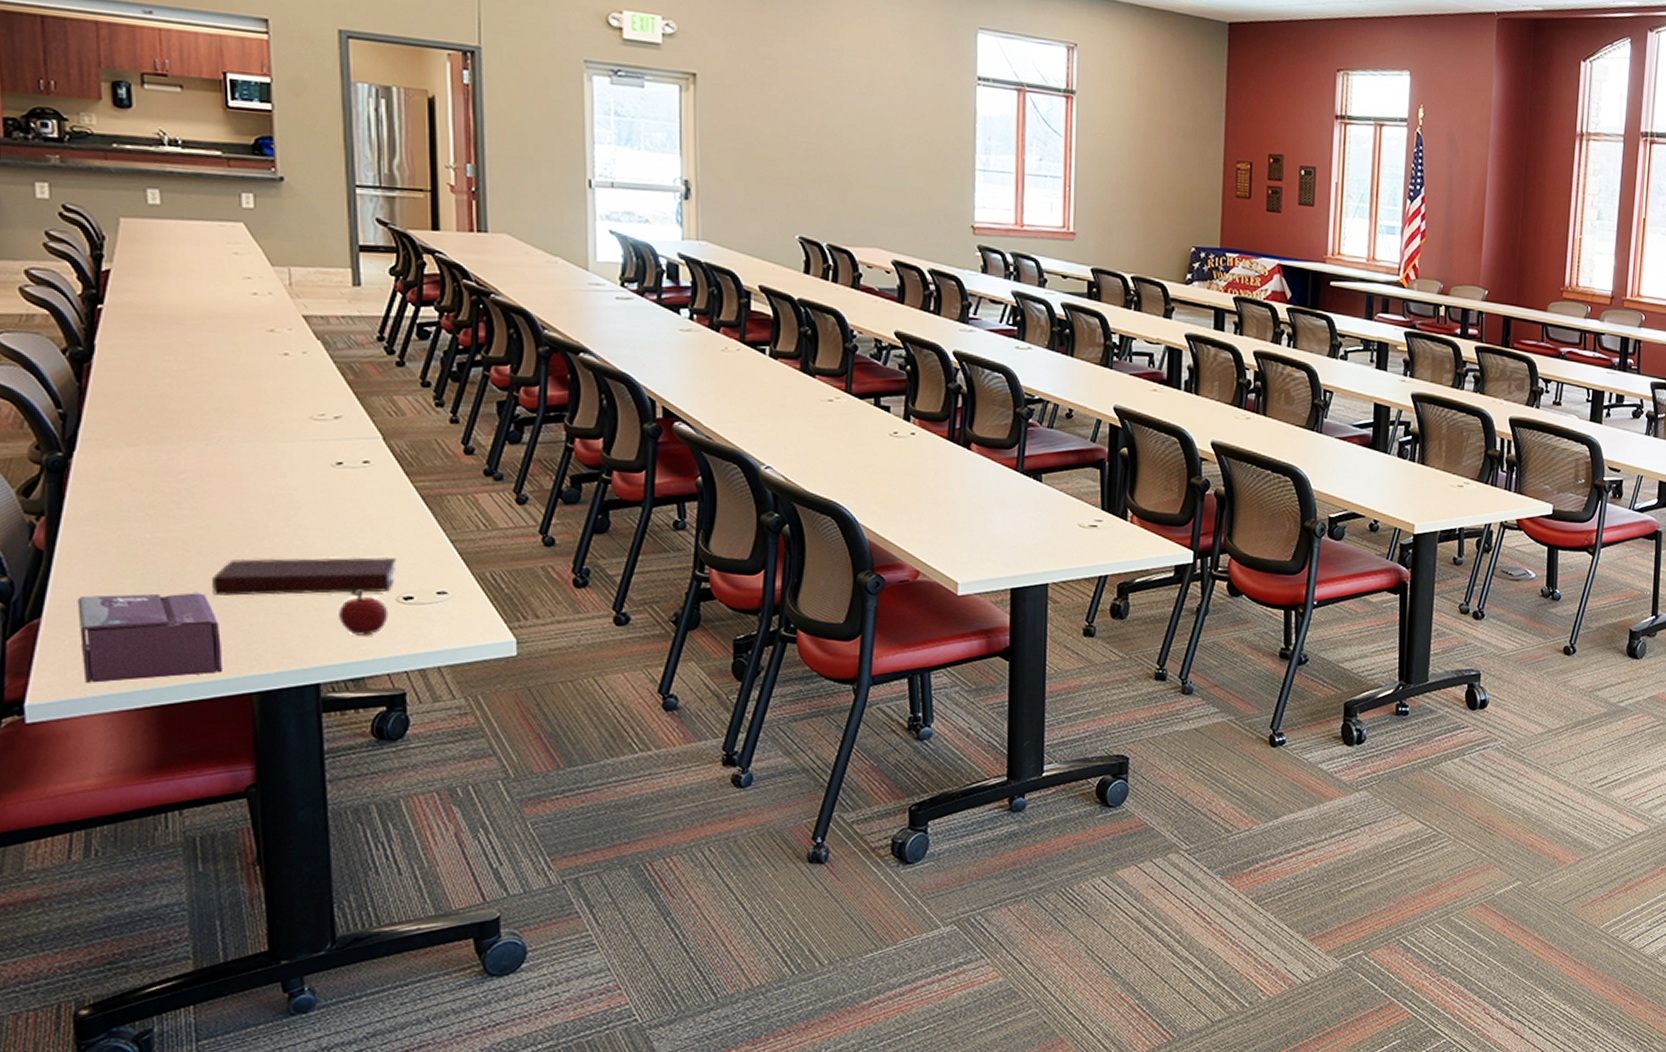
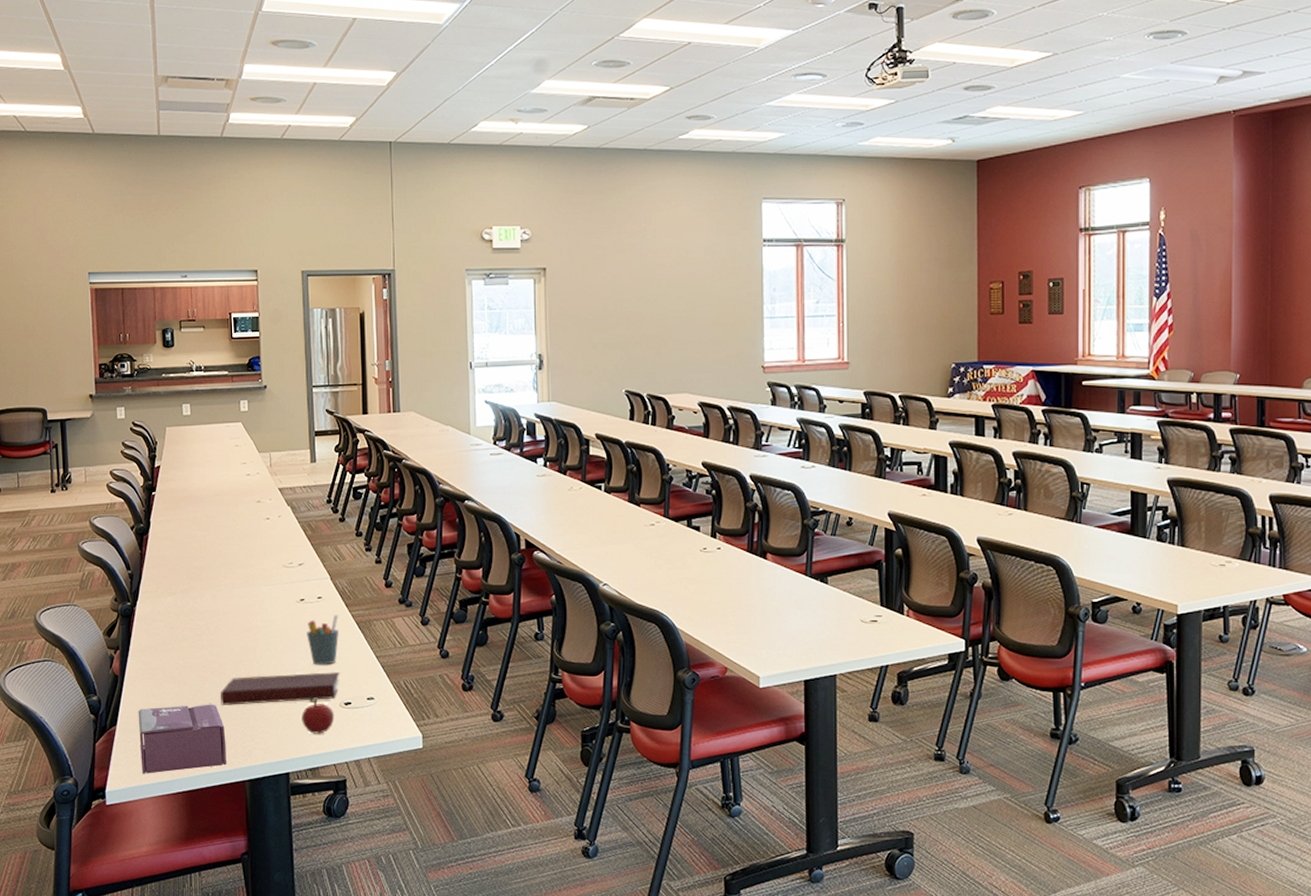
pen holder: none [347,485,395,548] -> present [307,615,339,665]

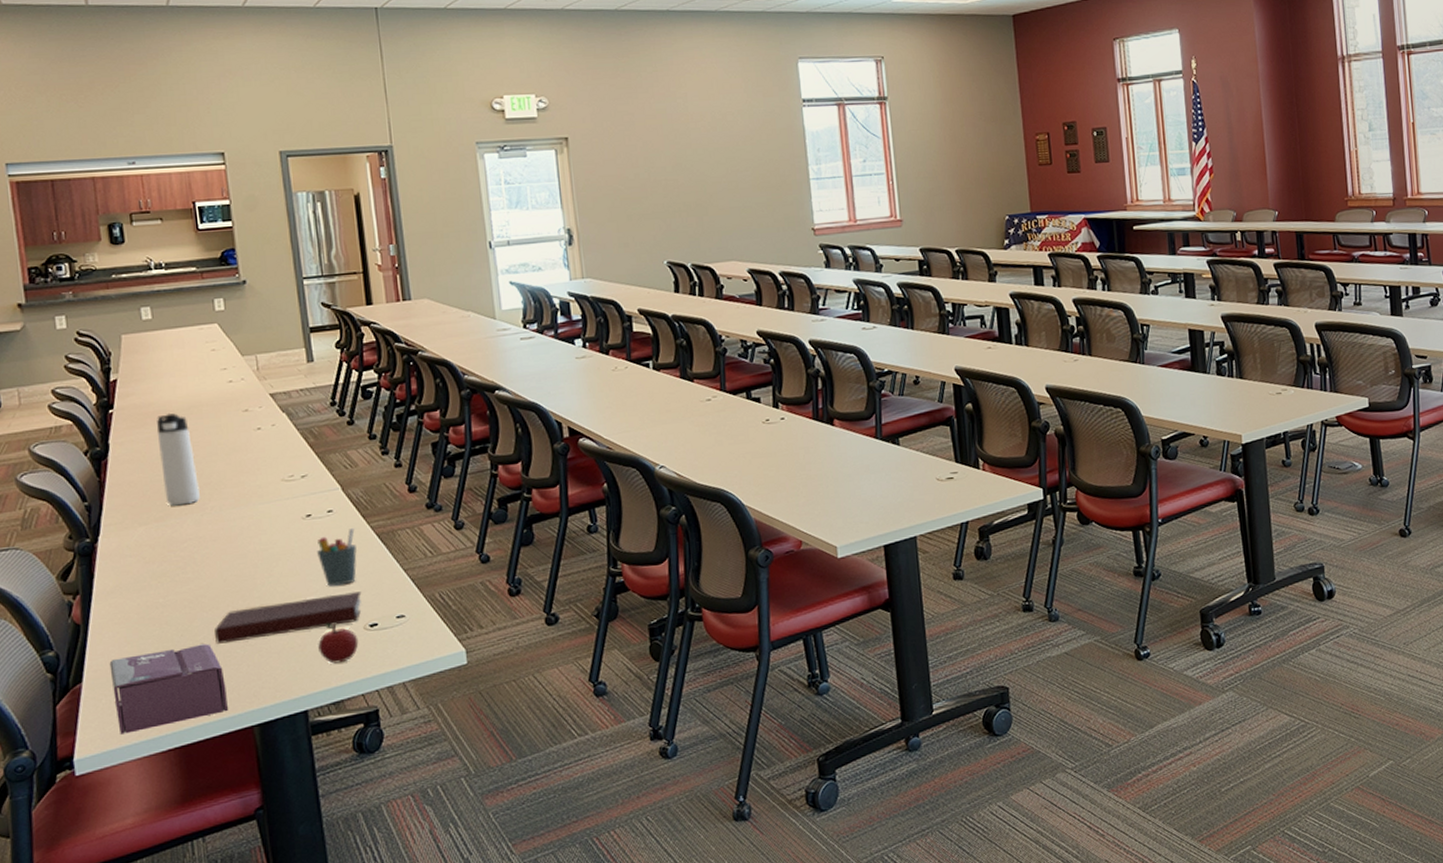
thermos bottle: none [187,498,217,581] -> present [156,412,200,506]

